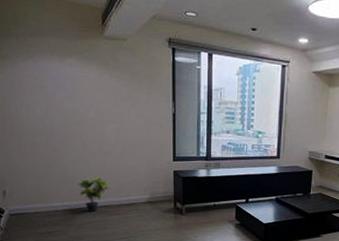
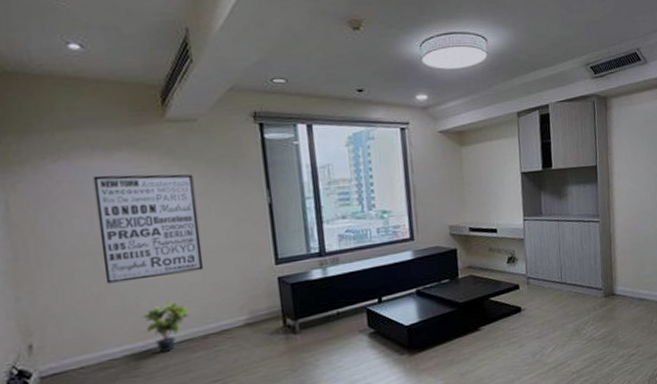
wall art: none [50,75,122,157] -> present [93,174,204,284]

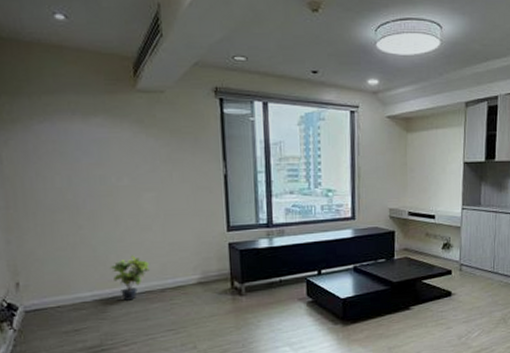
wall art: present [93,174,204,284] -> none [72,138,164,236]

